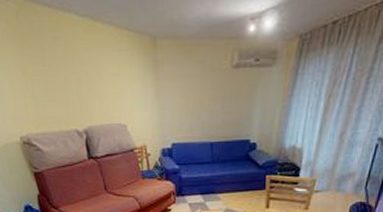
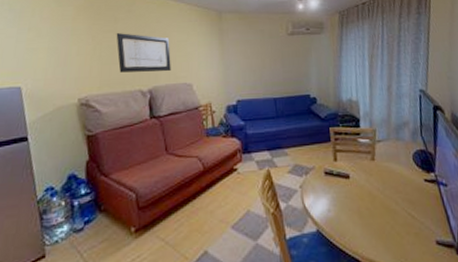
wall art: none [45,65,104,111] -> present [116,33,171,73]

